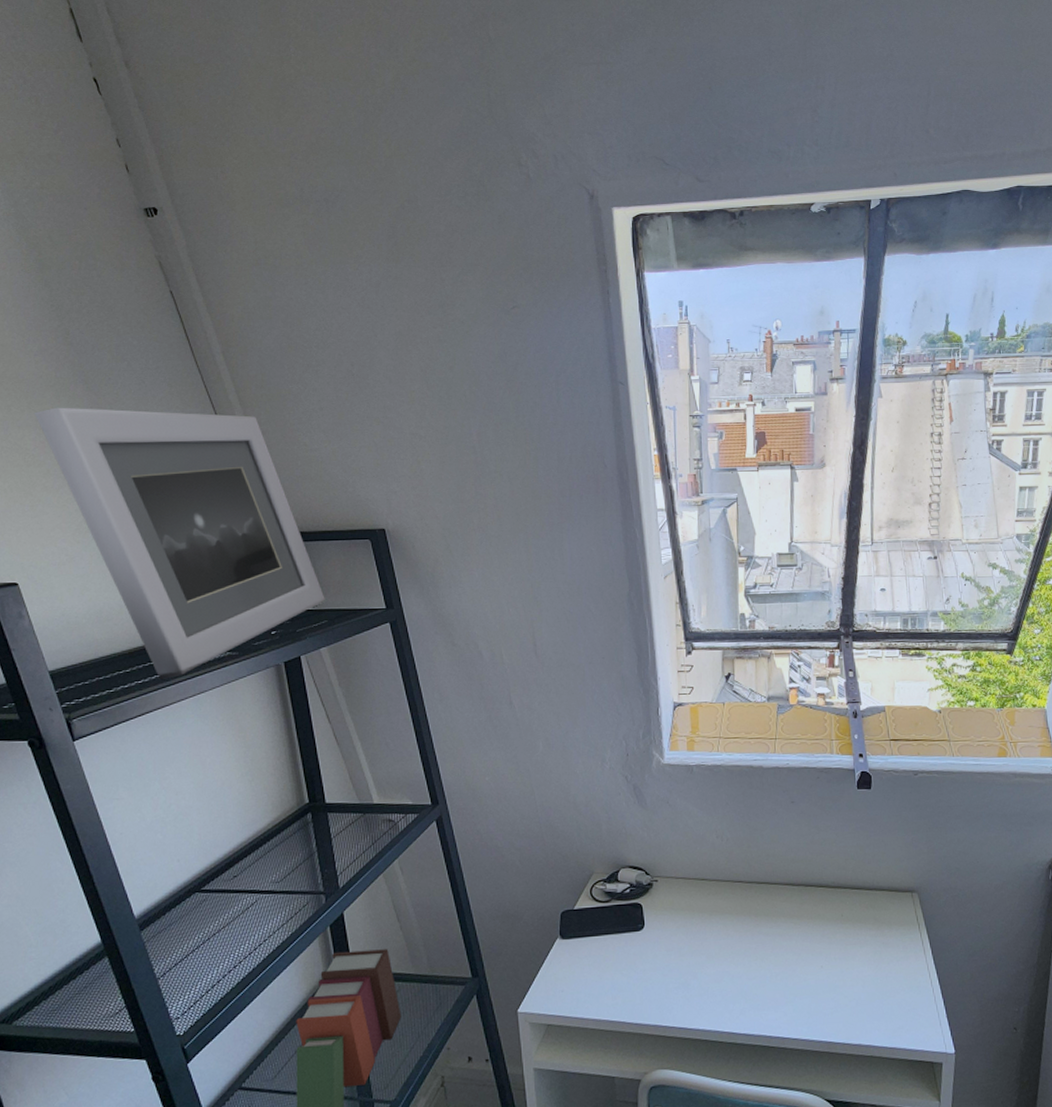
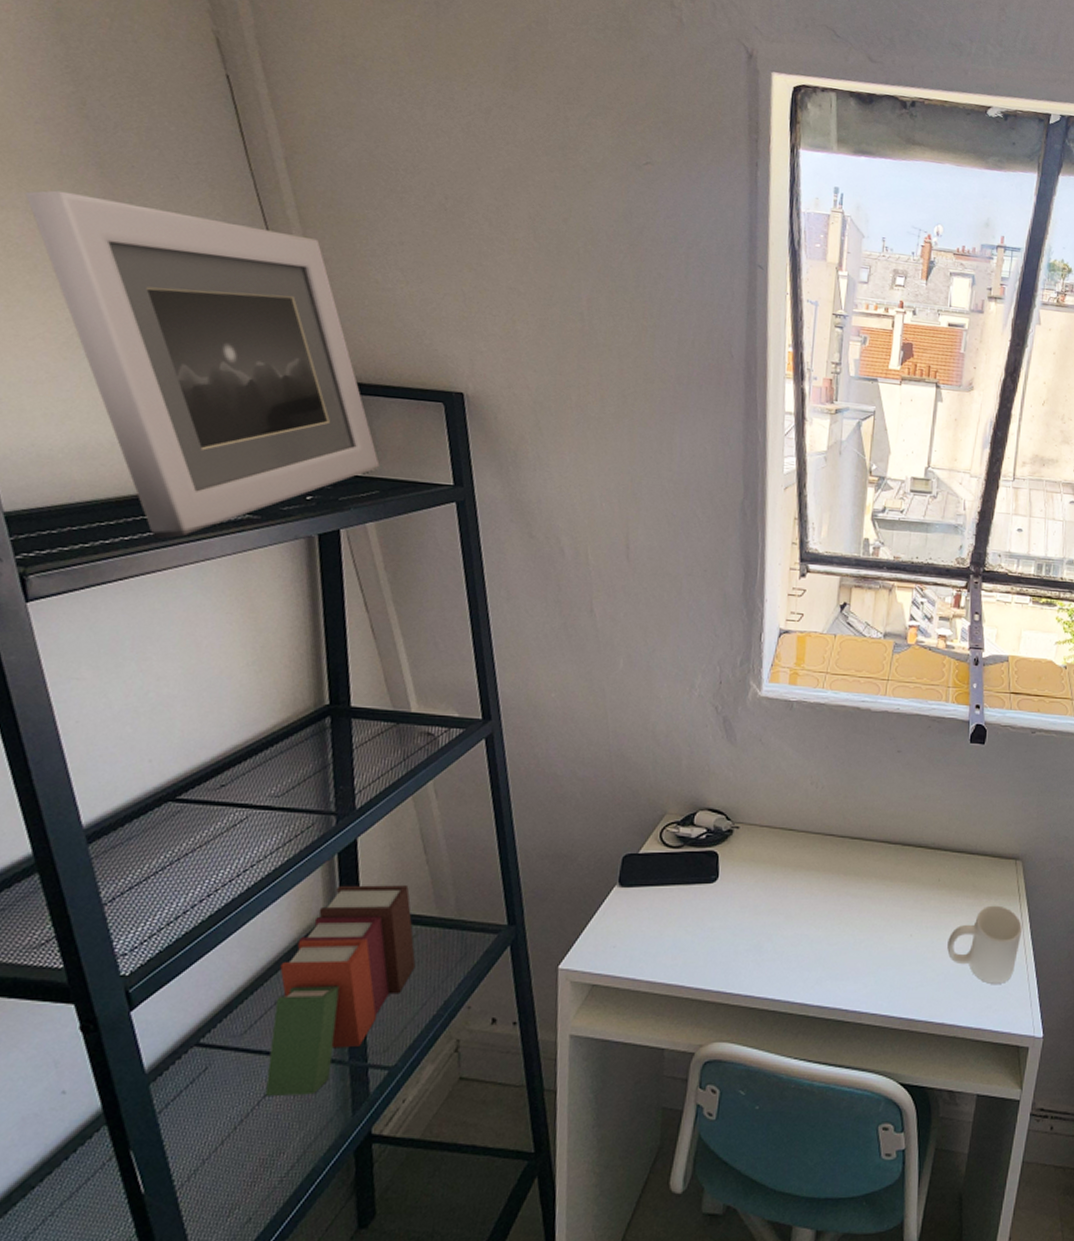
mug: none [856,935,925,1008] -> present [947,905,1022,985]

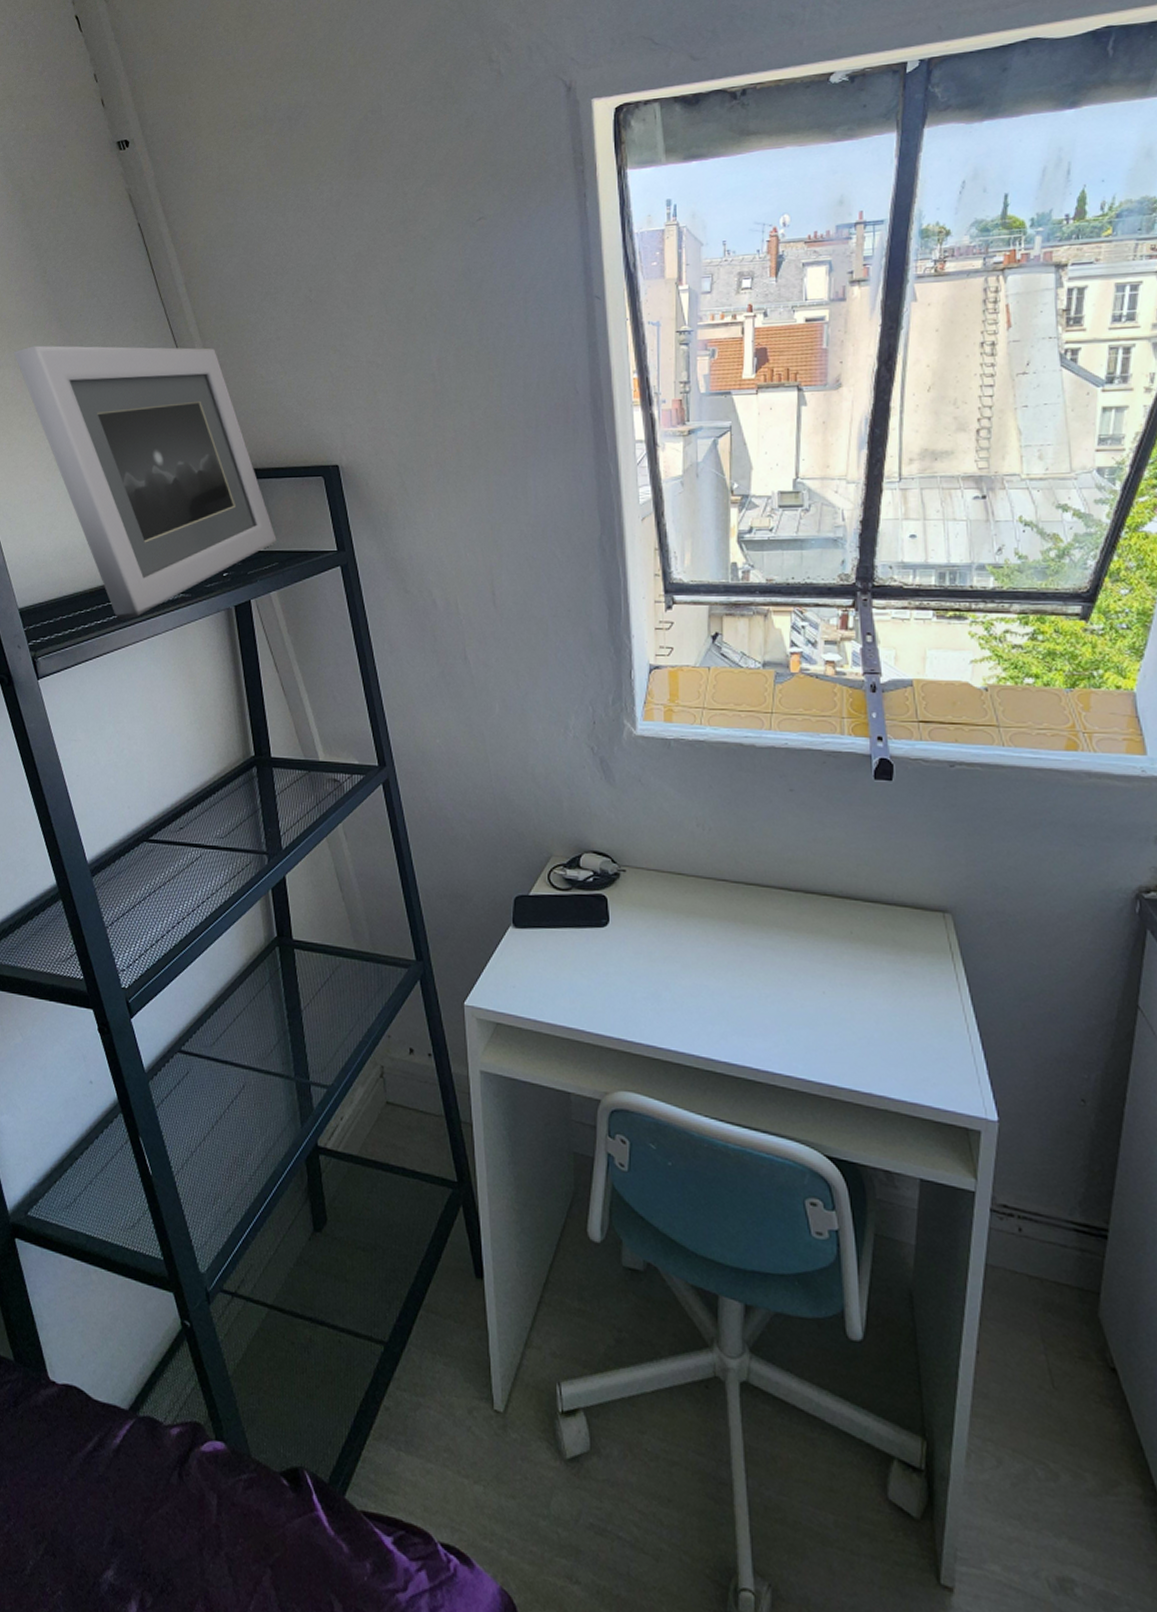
books: present [265,885,416,1096] -> none [232,917,341,1105]
mug: present [947,905,1022,985] -> none [868,963,959,1055]

